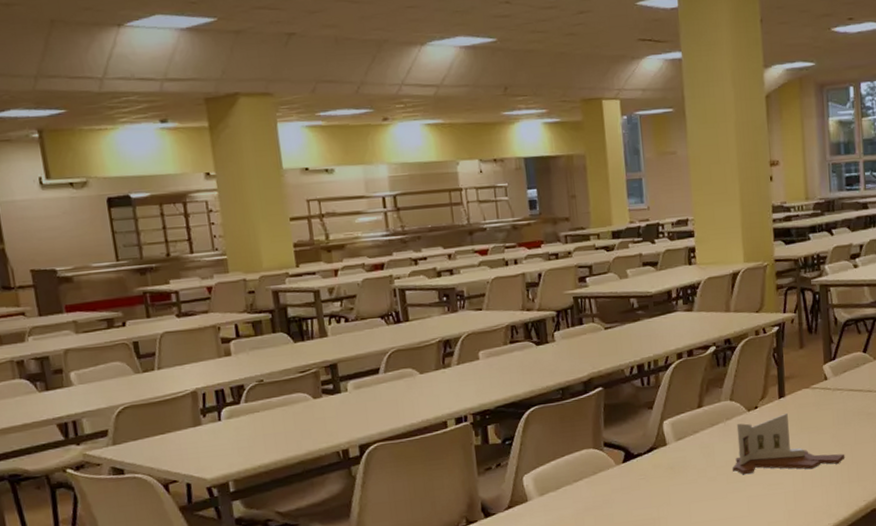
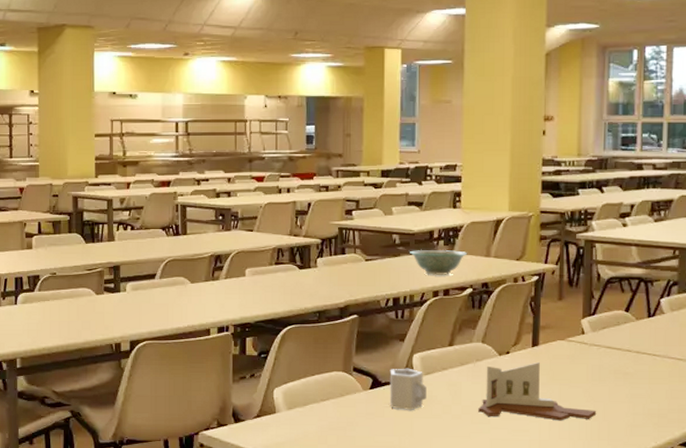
cup: none [641,435,681,480] -> present [389,368,427,410]
bowl: none [649,308,708,337] -> present [410,249,468,276]

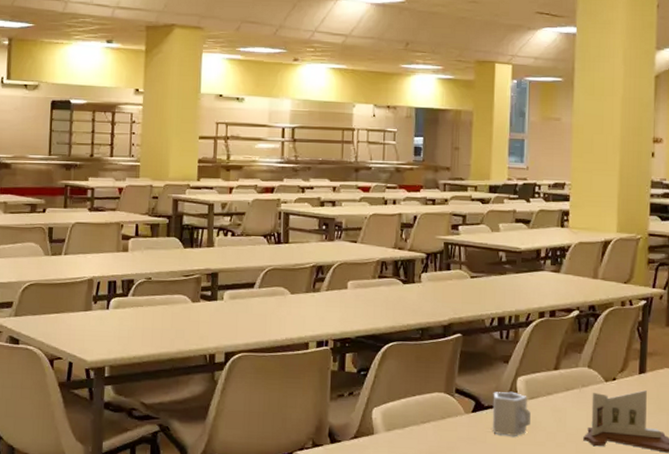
bowl: present [410,249,468,276] -> none [516,268,575,297]

